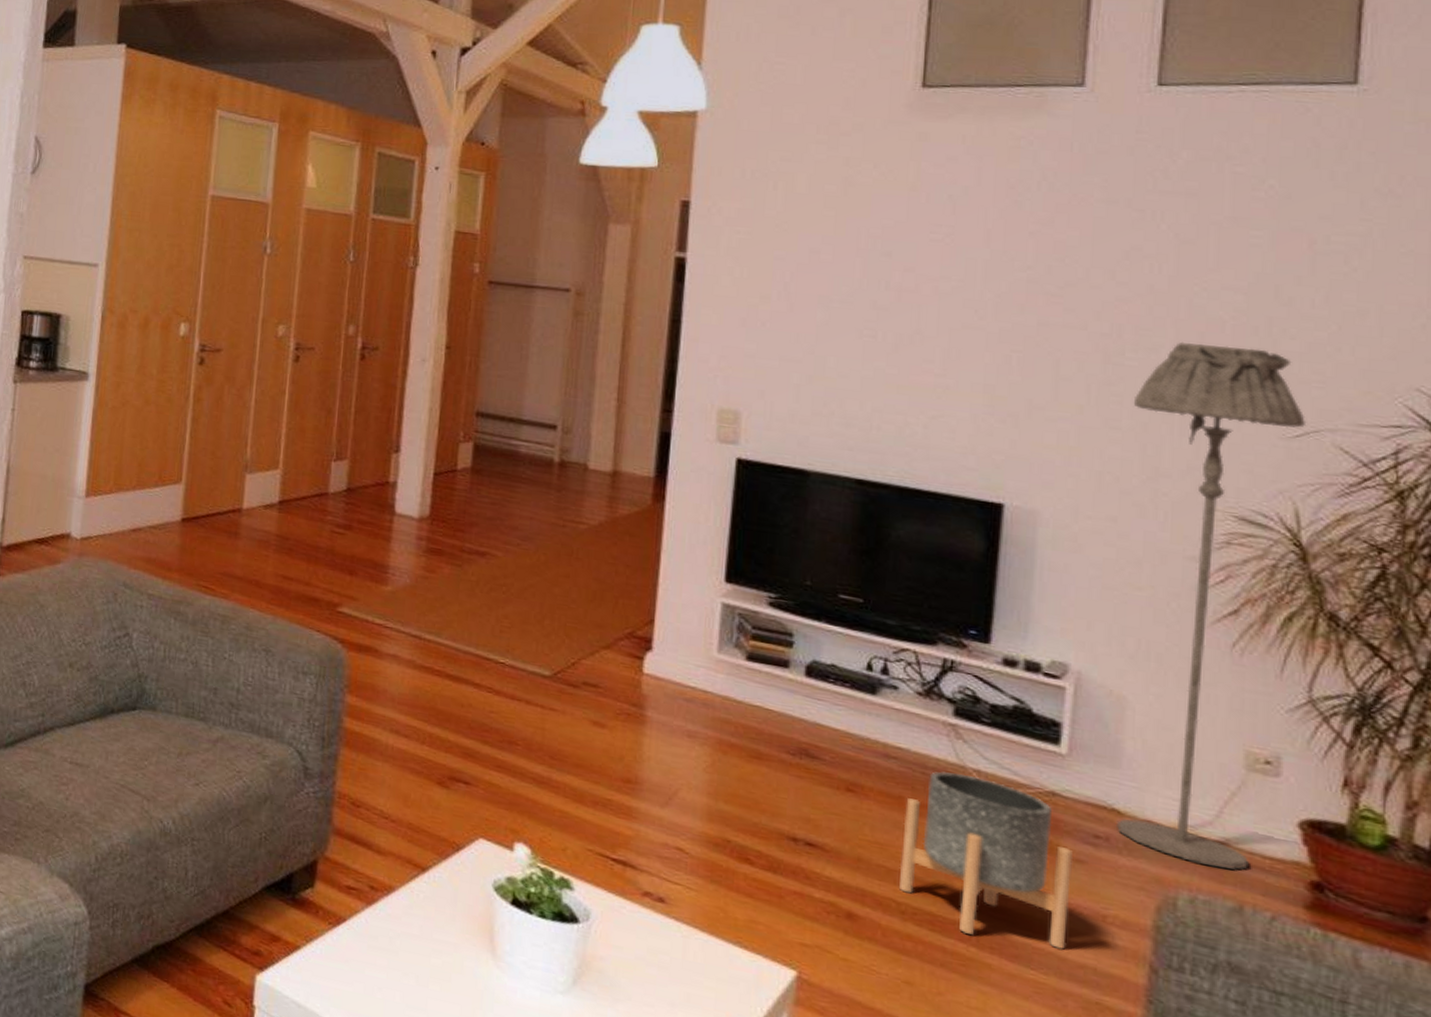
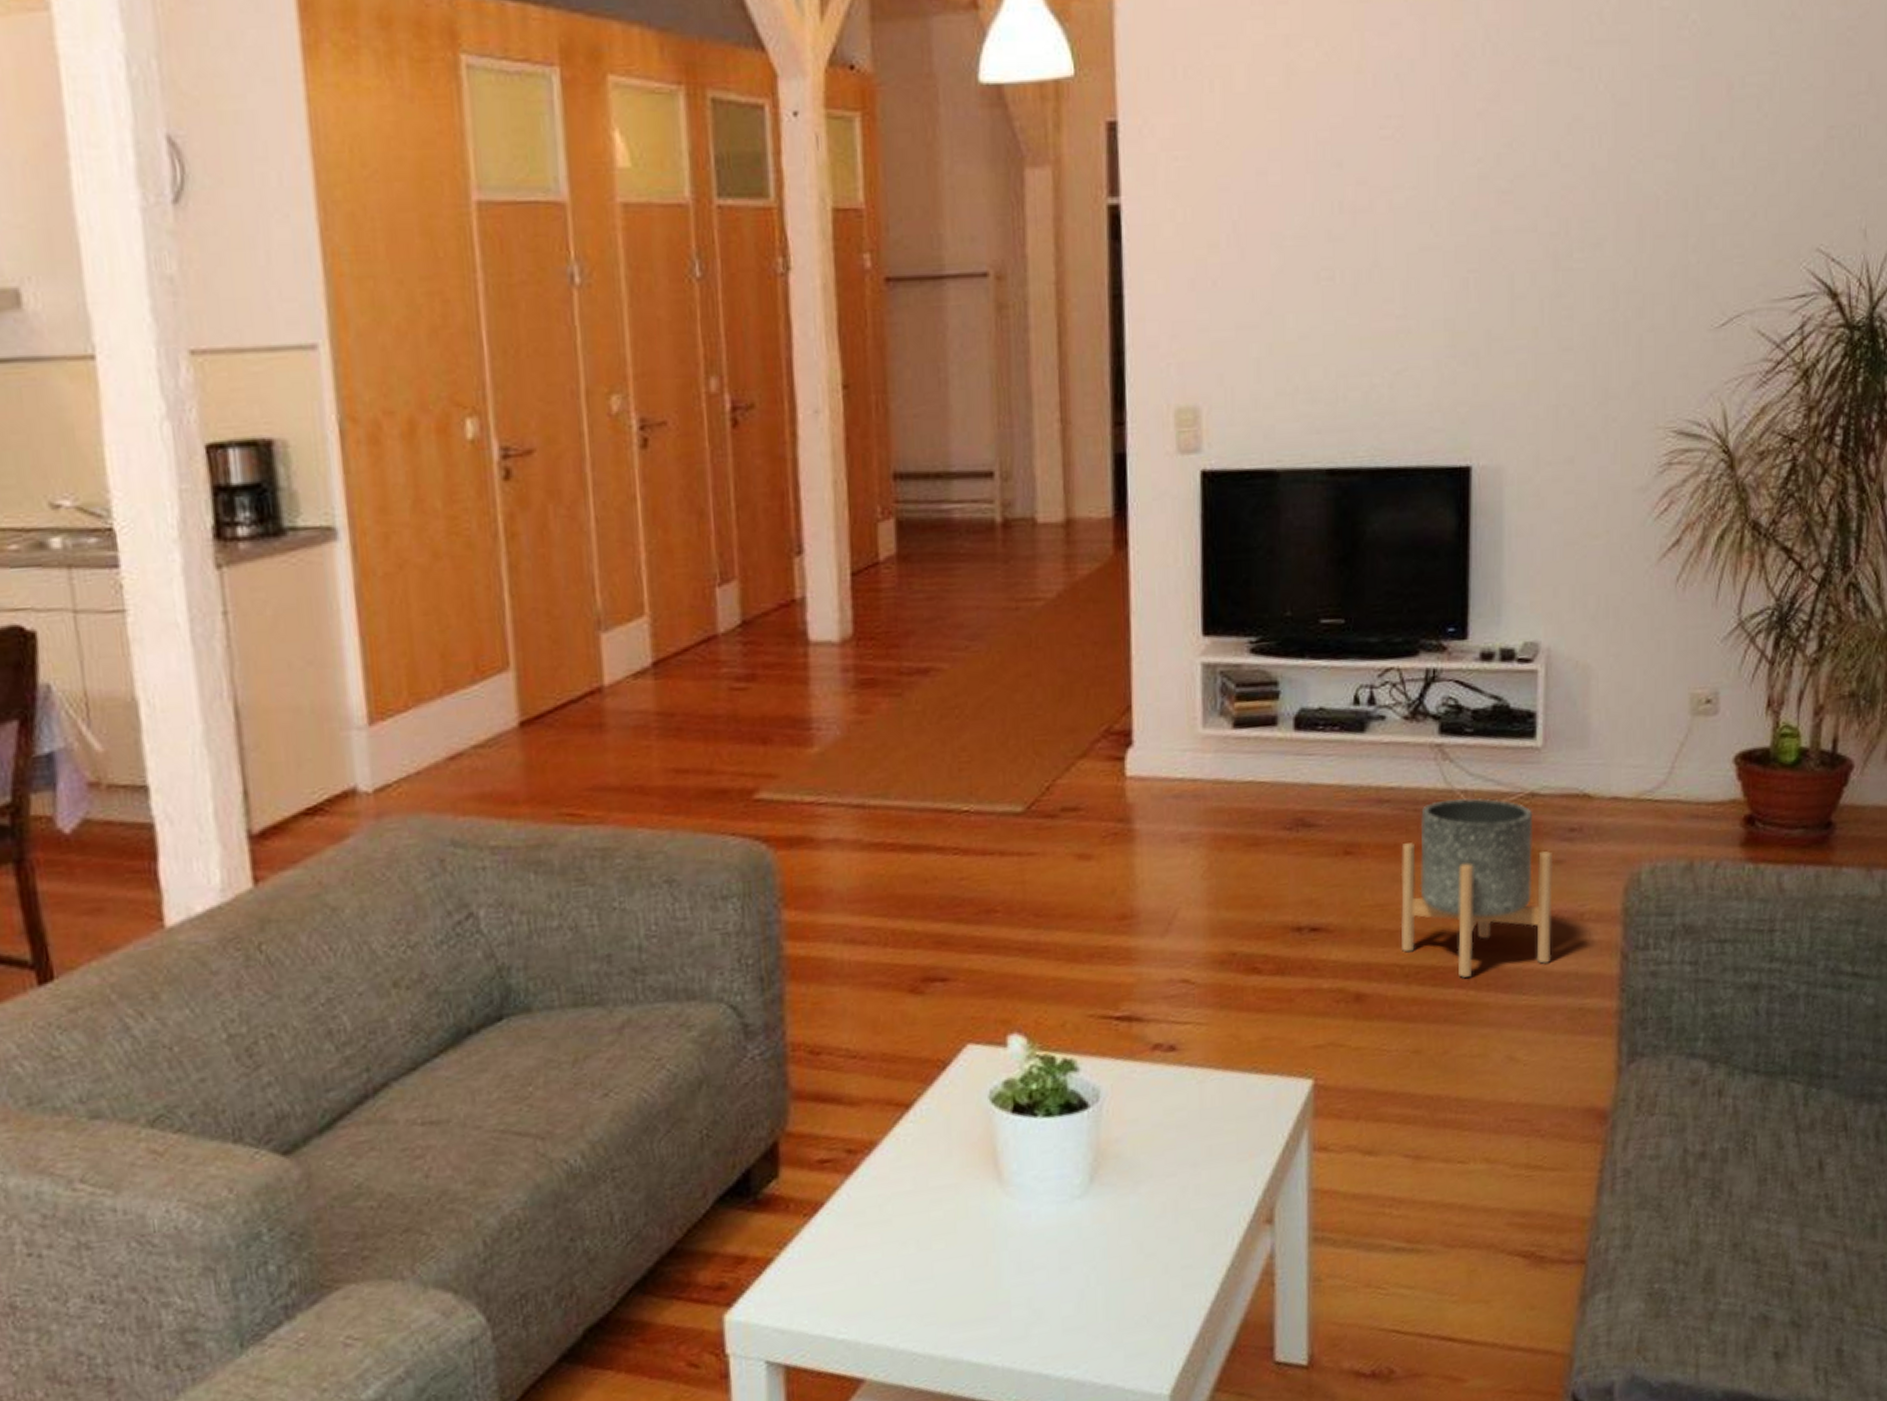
floor lamp: present [1117,341,1307,870] -> none [1582,226,1731,830]

